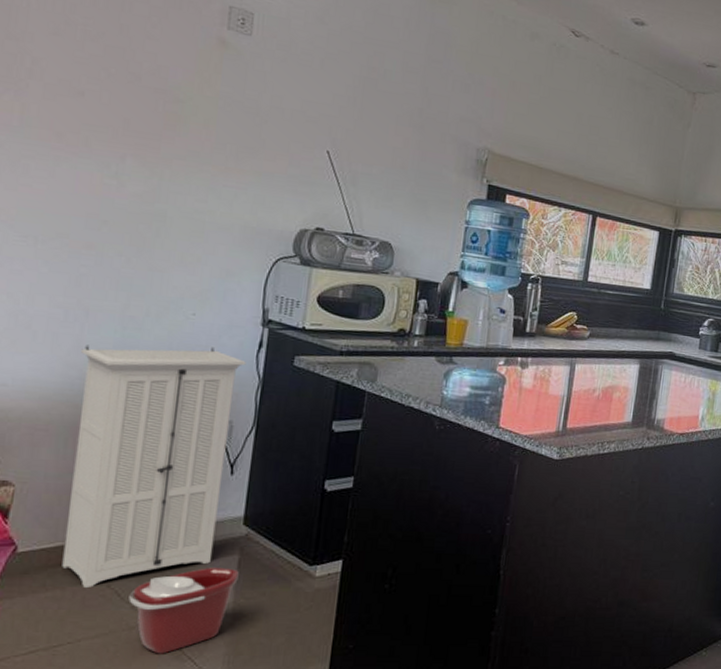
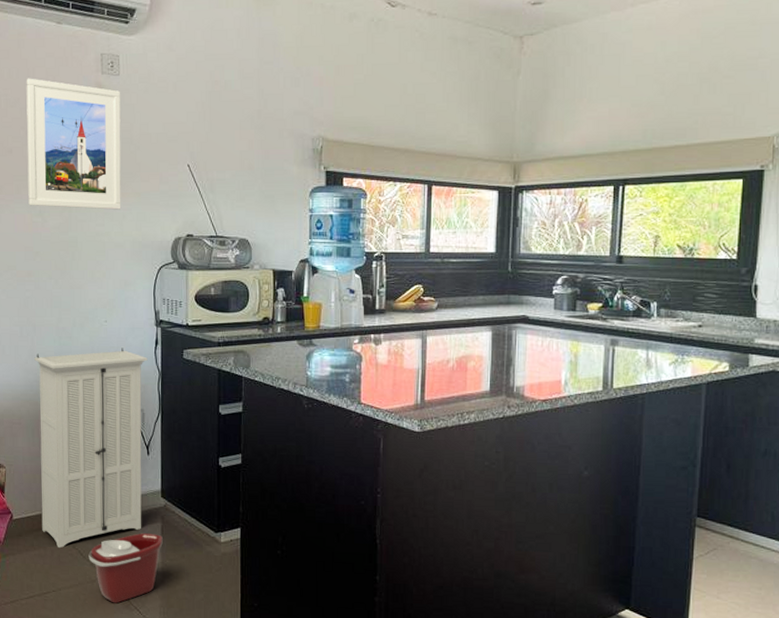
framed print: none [100,11,250,187] -> present [26,78,121,210]

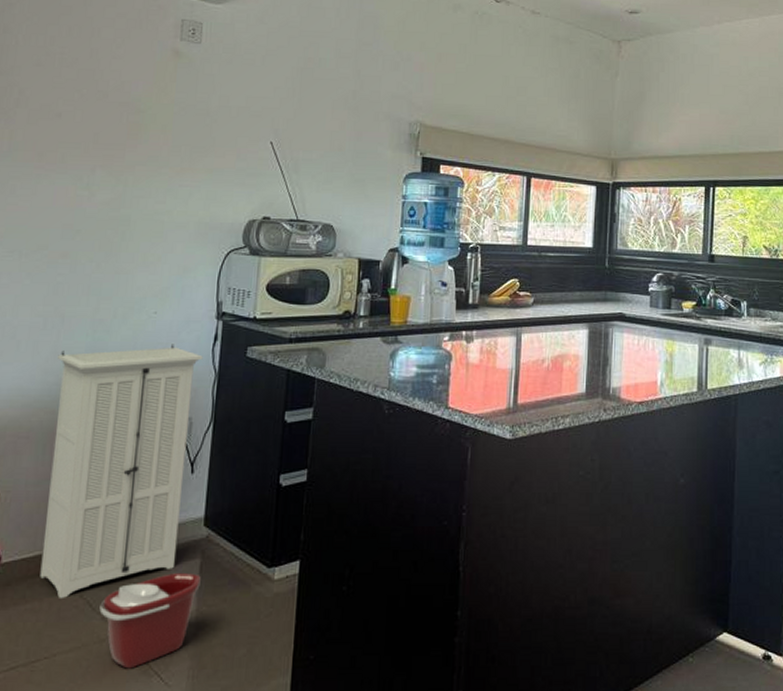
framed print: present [26,78,121,210] -> none [74,37,200,186]

